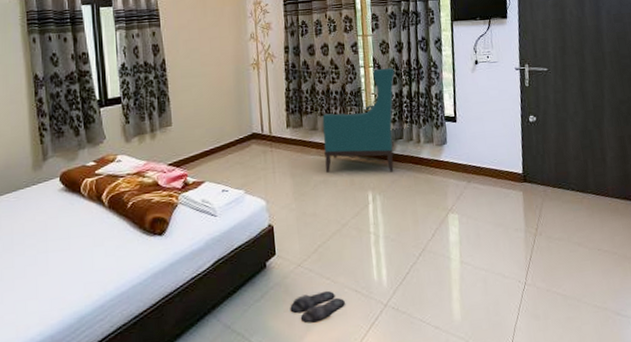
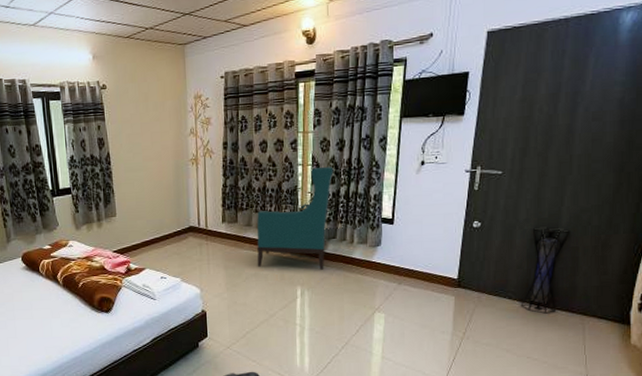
lantern: none [583,119,615,204] -> present [520,227,570,314]

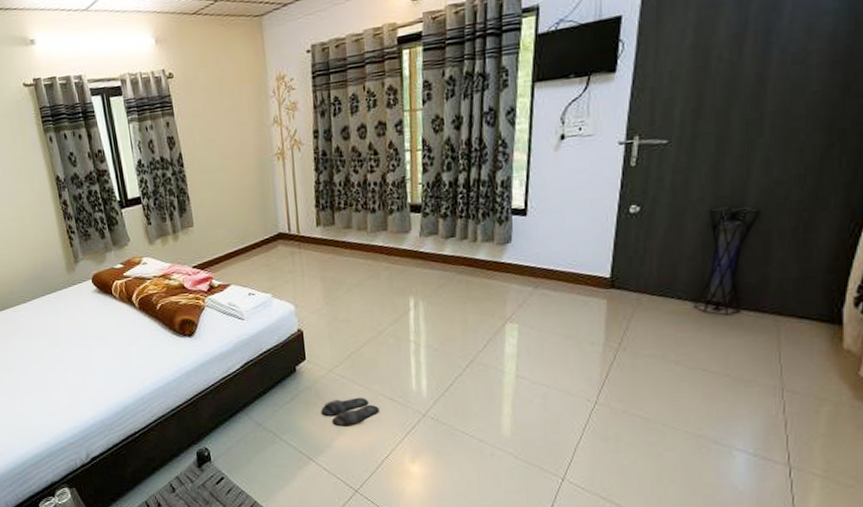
armchair: present [257,166,334,270] -> none [357,149,450,276]

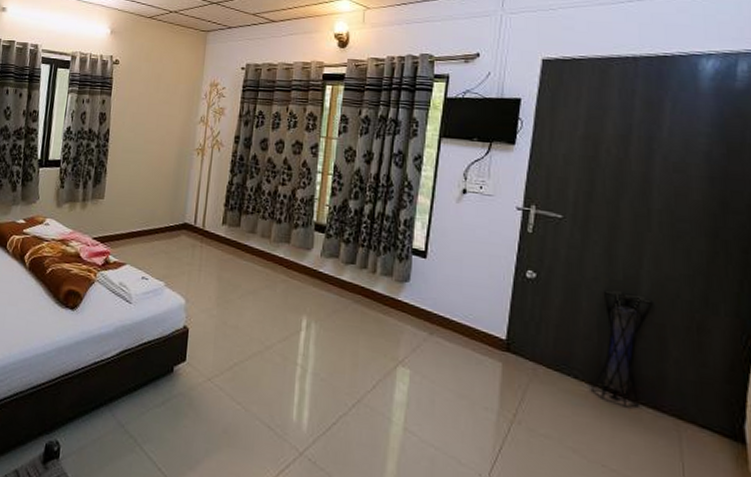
slippers: present [321,397,379,427] -> none [191,413,254,450]

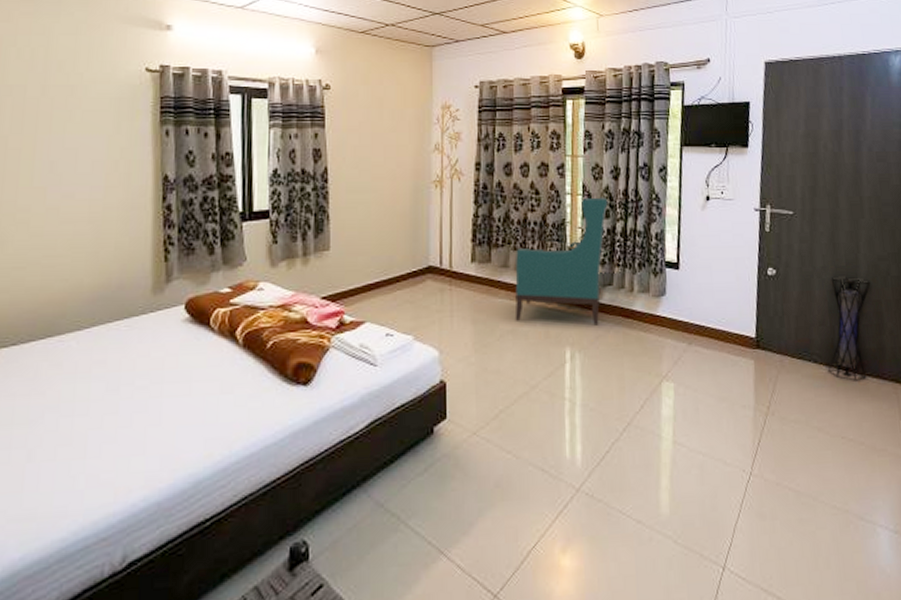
armchair: none [257,177,358,300] -> present [514,197,608,326]

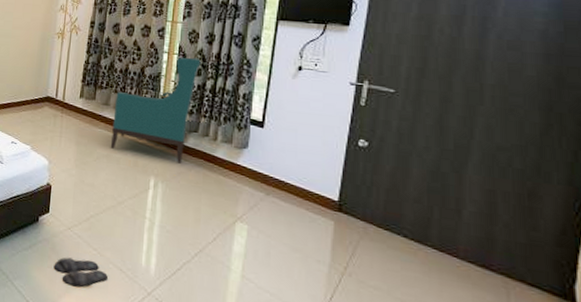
slippers: none [459,467,528,507] -> present [54,257,108,287]
lantern: present [827,277,871,381] -> none [419,159,484,266]

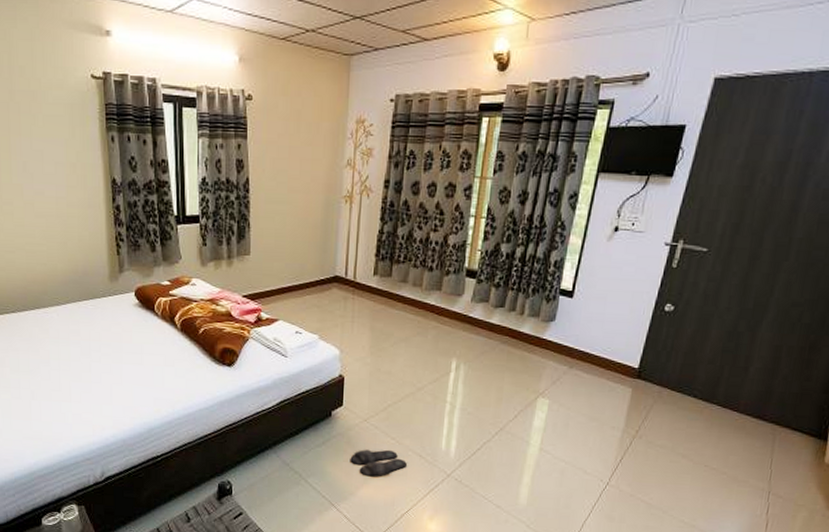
armchair: present [110,57,201,164] -> none [408,221,511,342]

